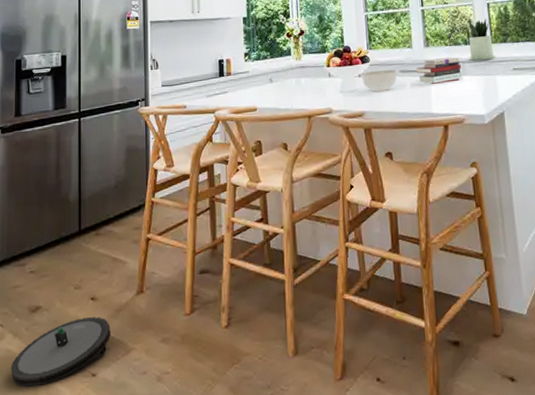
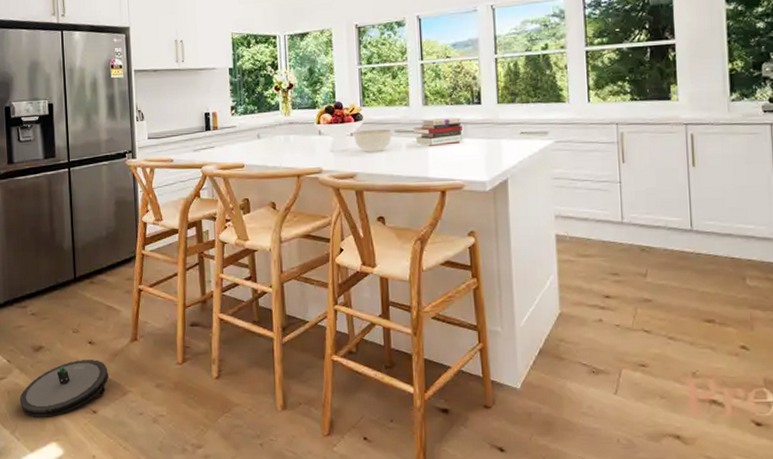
planter: present [468,19,495,62] -> none [471,75,501,123]

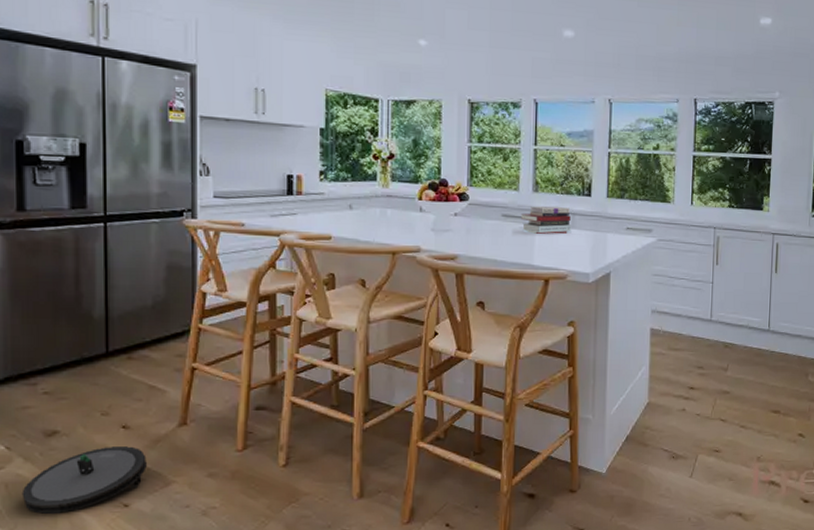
bowl: present [354,129,392,153] -> none [458,211,499,236]

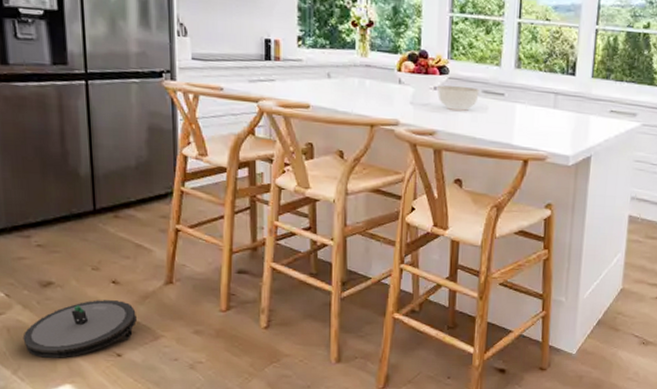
bowl: none [458,211,499,236] -> present [438,85,479,112]
books: present [521,206,572,235] -> none [502,83,554,115]

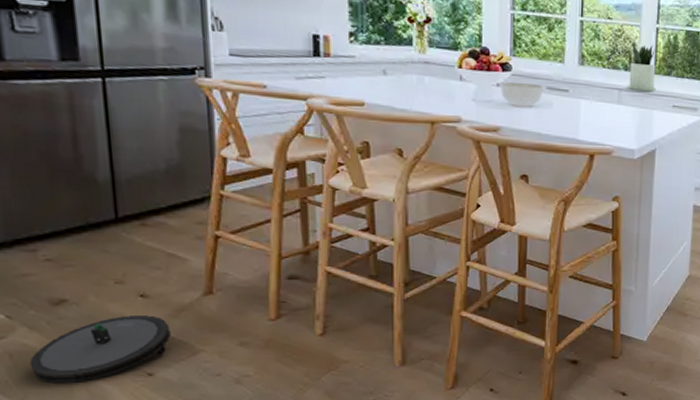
planter: none [563,45,594,97] -> present [626,43,656,92]

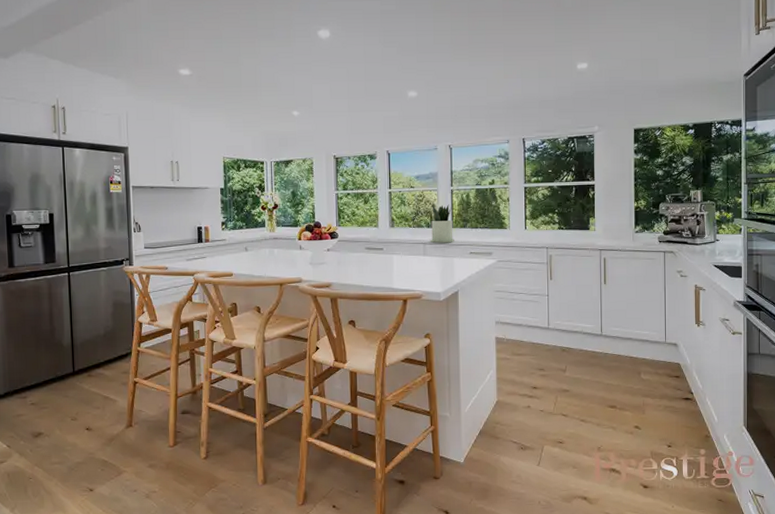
robot vacuum: present [29,315,172,384] -> none [19,444,106,496]
bowl: present [501,82,543,108] -> none [330,246,363,266]

